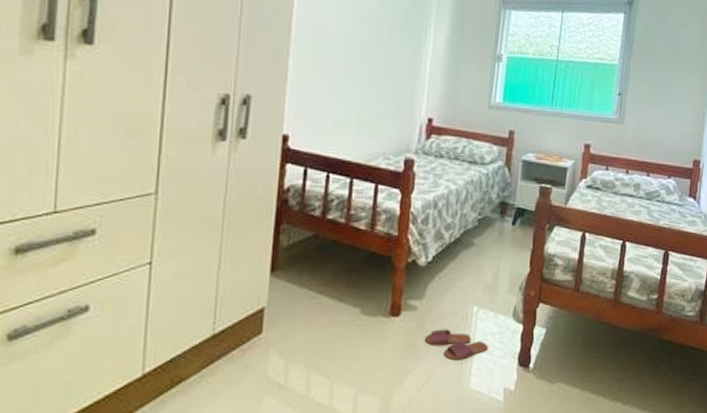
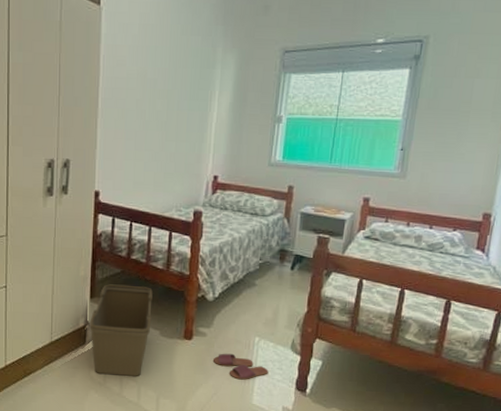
bicycle basket: none [268,252,353,373] -> present [90,284,153,377]

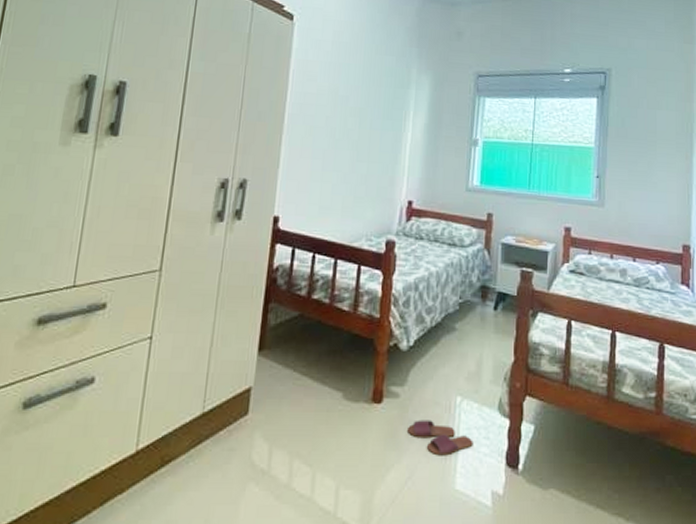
bicycle basket: present [90,284,153,377] -> none [255,331,336,459]

